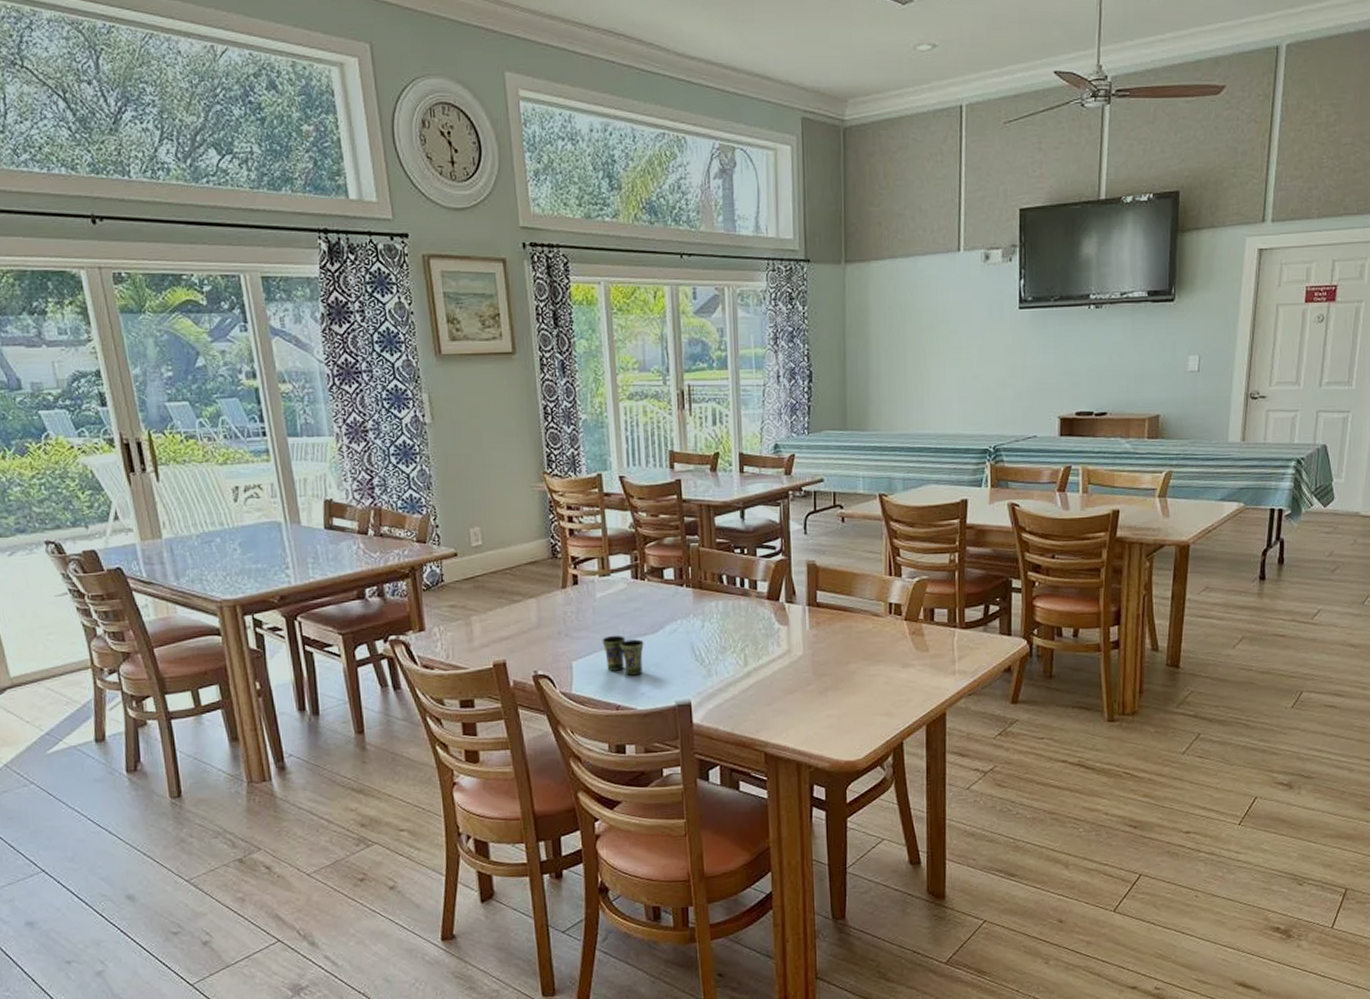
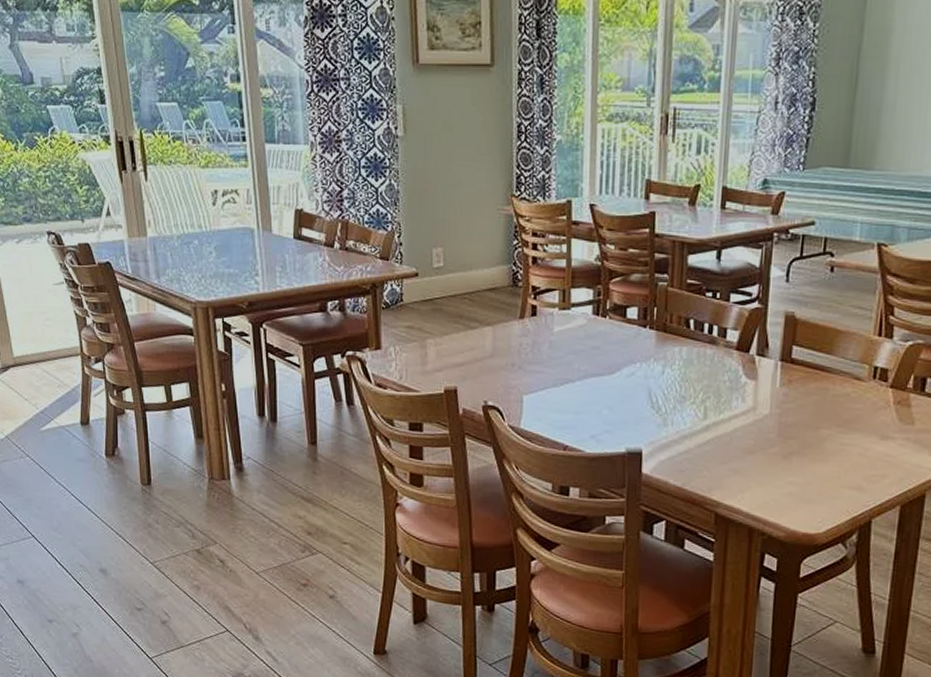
cup: present [602,635,644,676] -> none [555,372,599,417]

